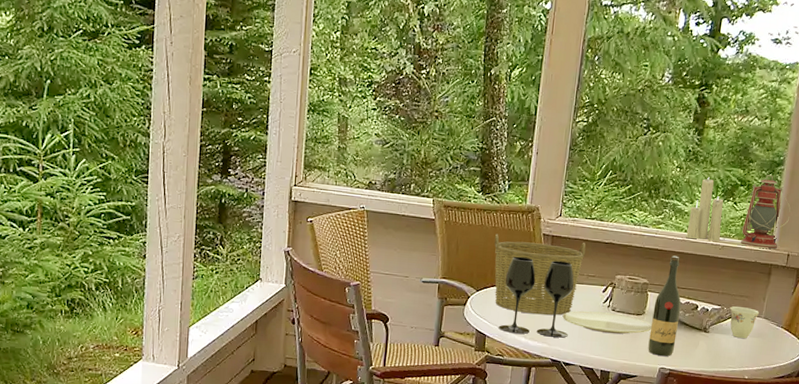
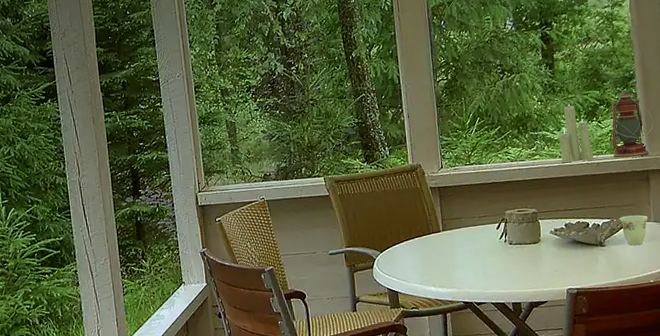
basket: present [494,233,586,315] -> none [386,187,473,264]
wine glass: present [498,256,575,338] -> none [404,208,474,285]
plate: present [562,310,652,334] -> none [464,246,550,267]
wine bottle: present [648,255,681,356] -> none [547,181,577,278]

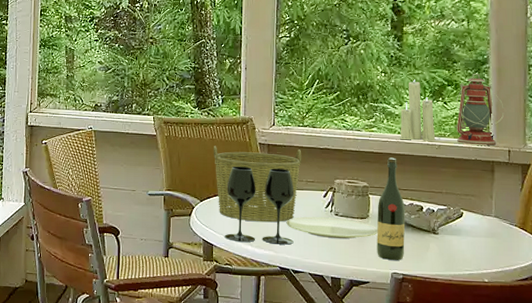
basket: none [386,187,473,264] -> present [213,145,302,223]
wine glass: none [404,208,474,285] -> present [224,166,295,245]
plate: none [464,246,550,267] -> present [286,216,378,239]
wine bottle: none [547,181,577,278] -> present [376,157,406,260]
teacup: present [619,215,649,246] -> none [456,206,489,240]

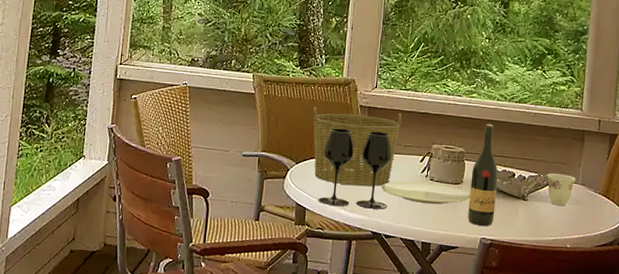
candle: present [399,79,436,141] -> none [498,47,533,109]
lantern: present [454,74,505,146] -> none [551,44,599,115]
teacup: none [456,206,489,240] -> present [546,173,576,207]

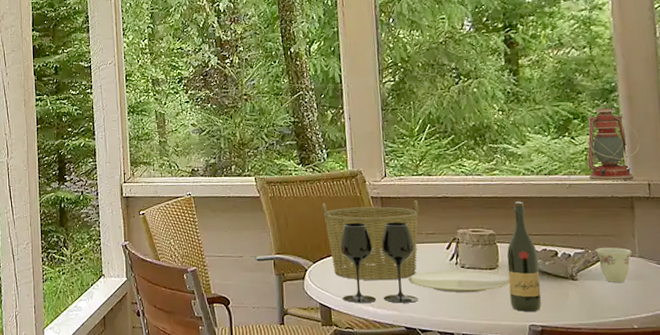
lantern: none [551,44,599,115] -> present [584,103,640,181]

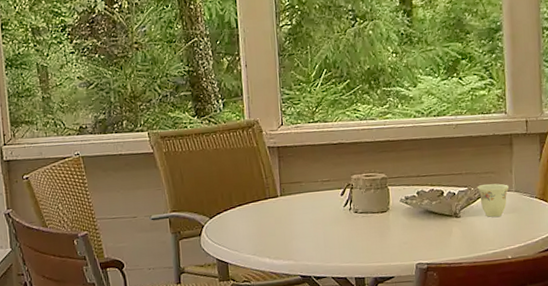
basket: present [321,200,420,281] -> none [218,148,316,233]
wine glass: present [340,222,418,304] -> none [237,171,314,256]
plate: present [408,270,510,293] -> none [304,215,399,238]
wine bottle: present [506,201,542,311] -> none [397,143,428,251]
lantern: present [584,103,640,181] -> none [471,43,520,120]

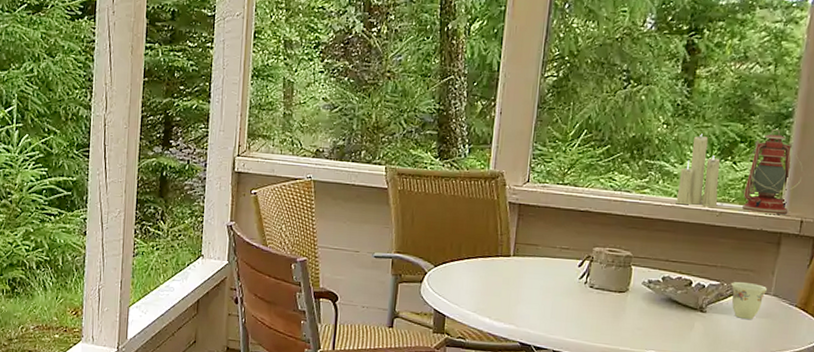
candle: none [415,57,453,124] -> present [674,134,720,207]
lantern: none [471,43,520,120] -> present [741,129,804,215]

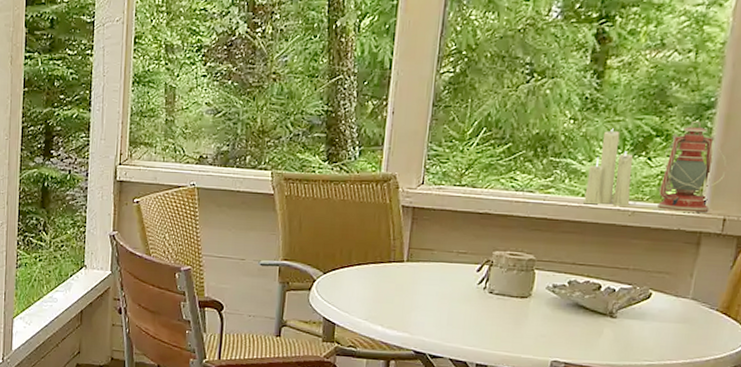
teacup: present [730,282,768,320] -> none [644,285,686,325]

